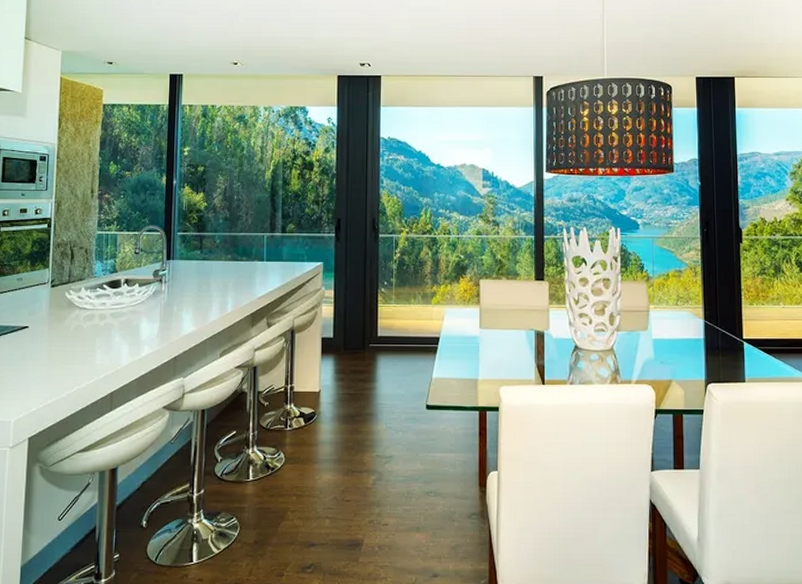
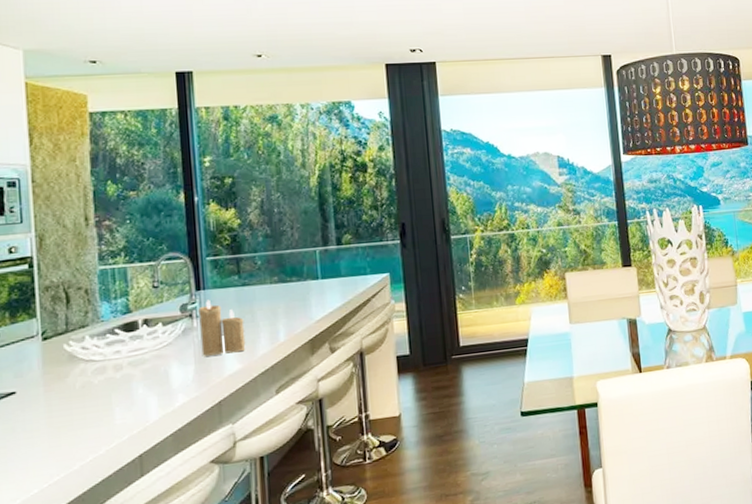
candle: none [166,268,201,317] -> present [198,299,246,356]

